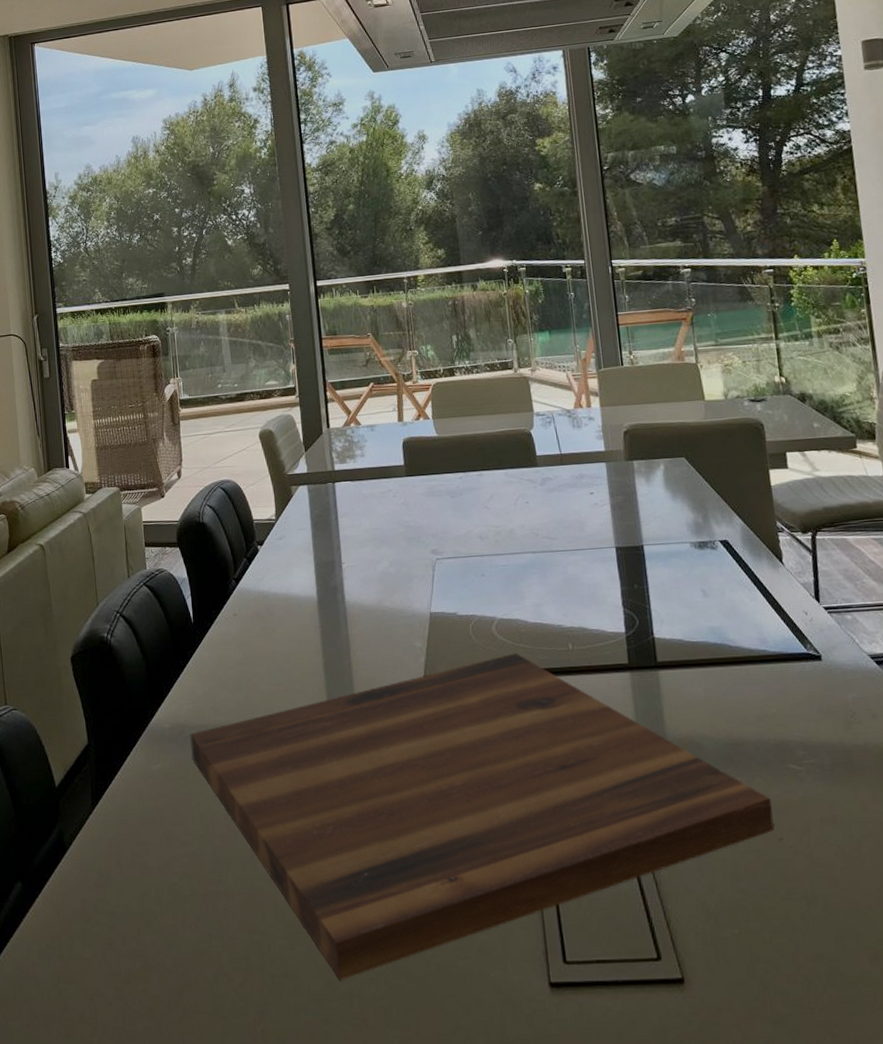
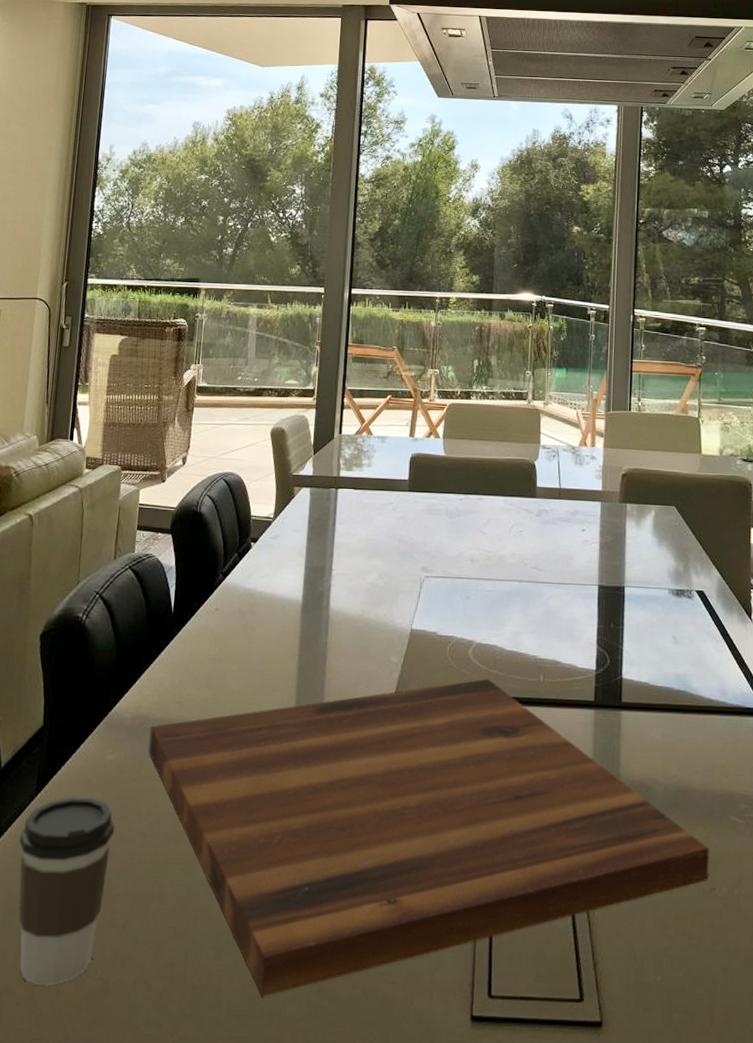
coffee cup: none [84,807,173,986] -> present [18,797,115,986]

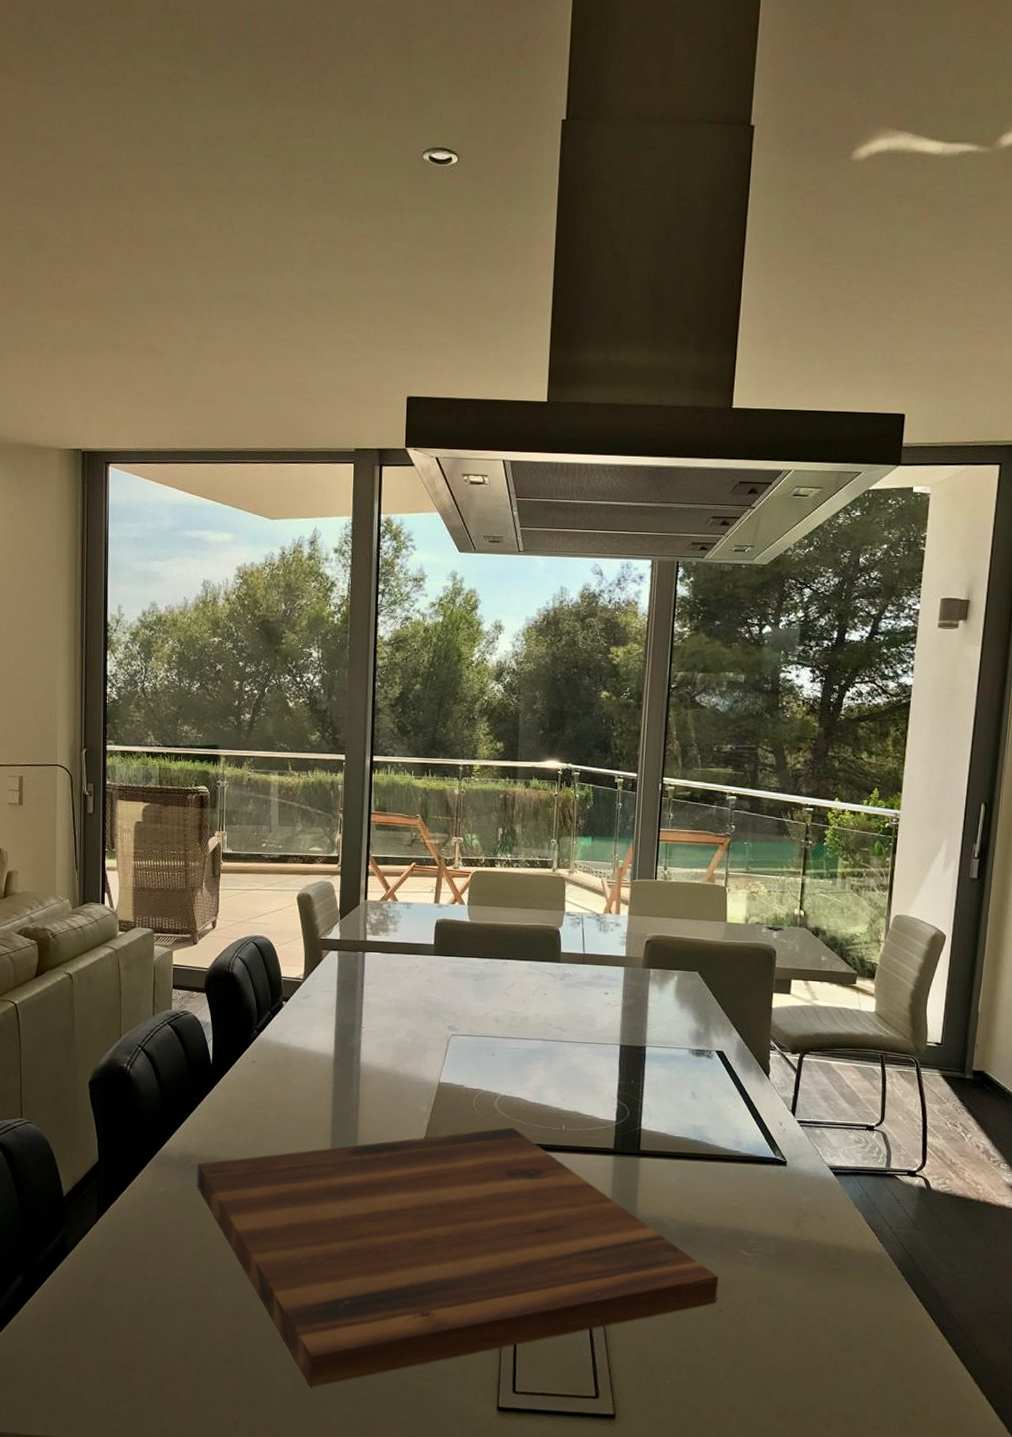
coffee cup: present [18,797,115,986] -> none [86,1222,170,1374]

